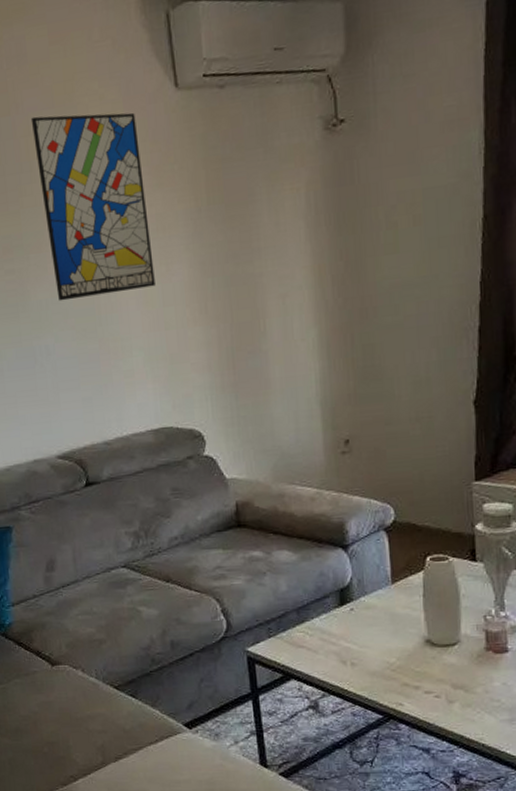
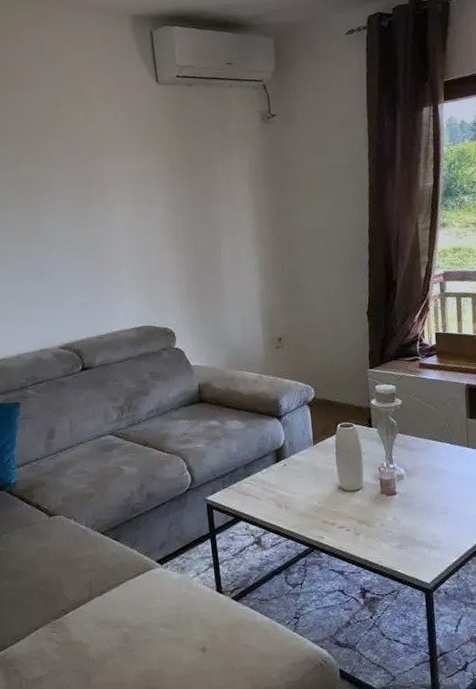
wall art: present [30,112,155,302] -> none [47,93,139,229]

